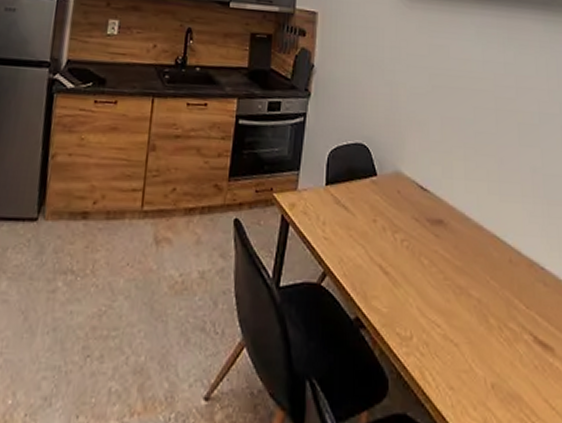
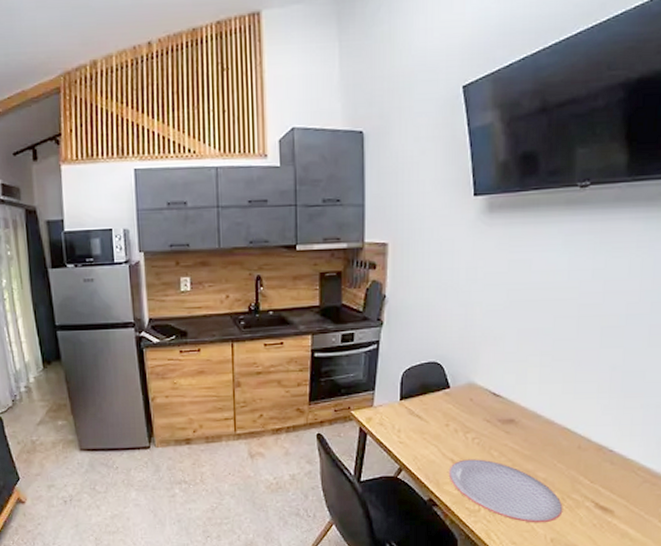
plate: none [376,266,501,361] -> present [448,459,563,523]

